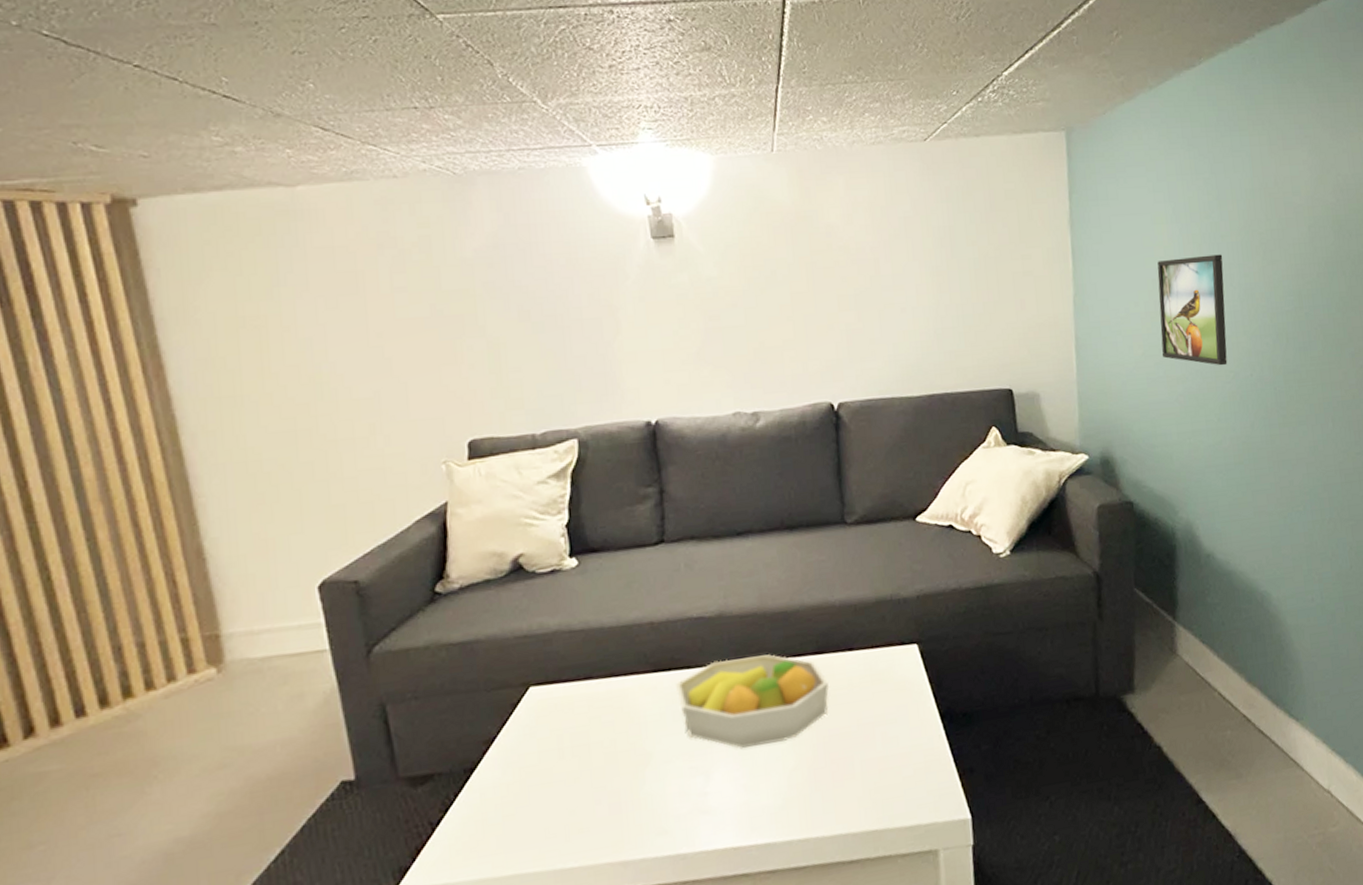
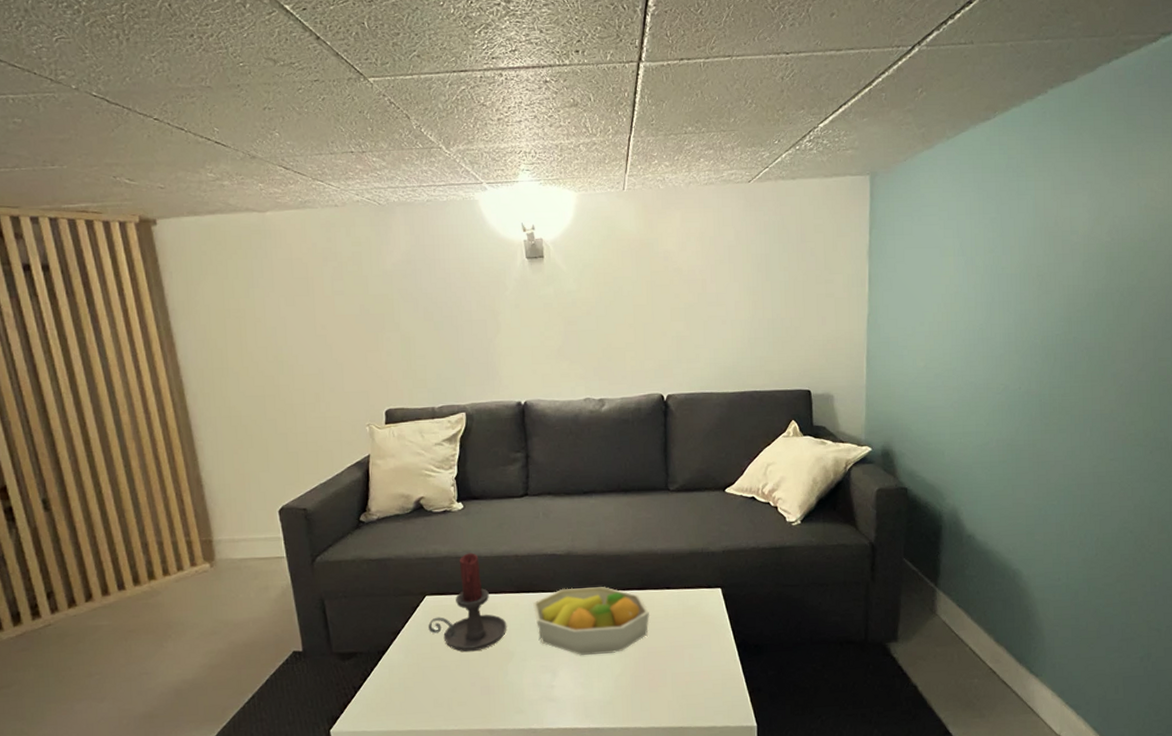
candle holder: none [534,623,642,759] -> present [428,553,507,652]
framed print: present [1157,254,1228,366] -> none [941,284,1002,379]

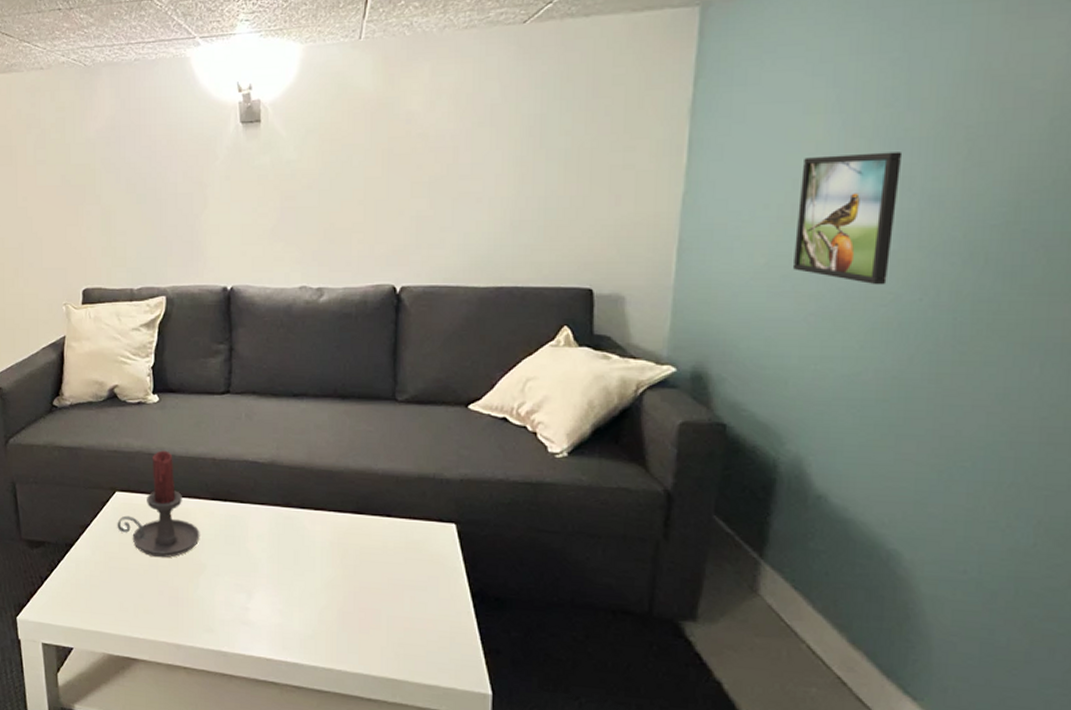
fruit bowl: present [533,587,649,655] -> none [230,501,364,582]
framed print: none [941,284,1002,379] -> present [794,152,903,285]

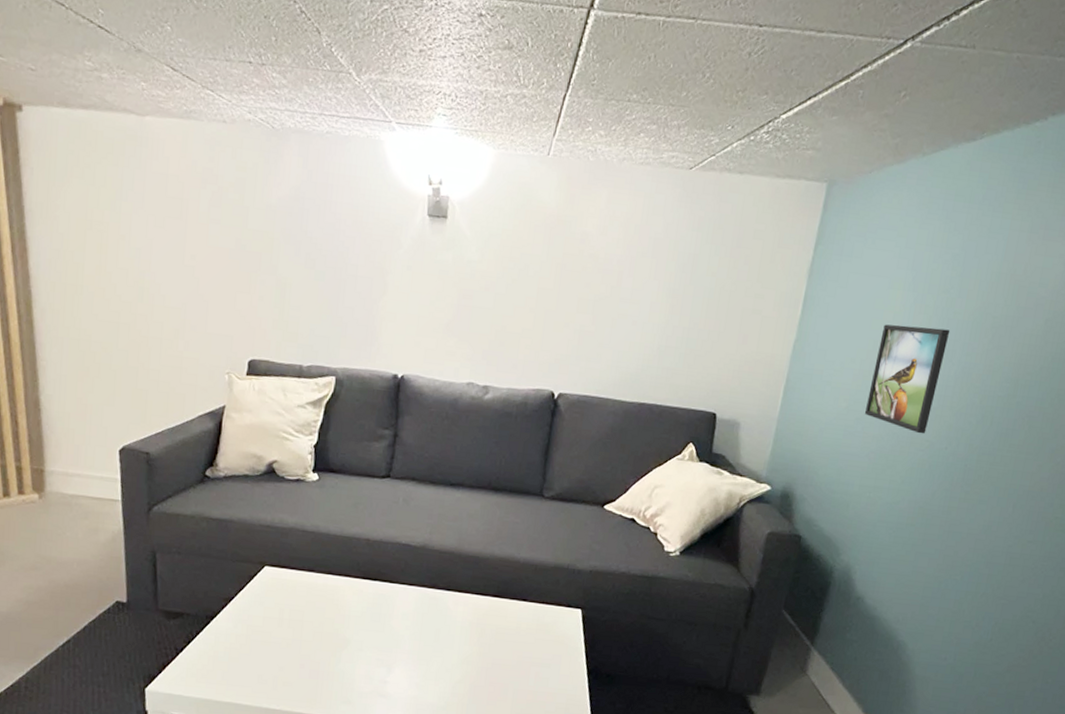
candle holder: present [117,450,200,558] -> none [263,528,347,633]

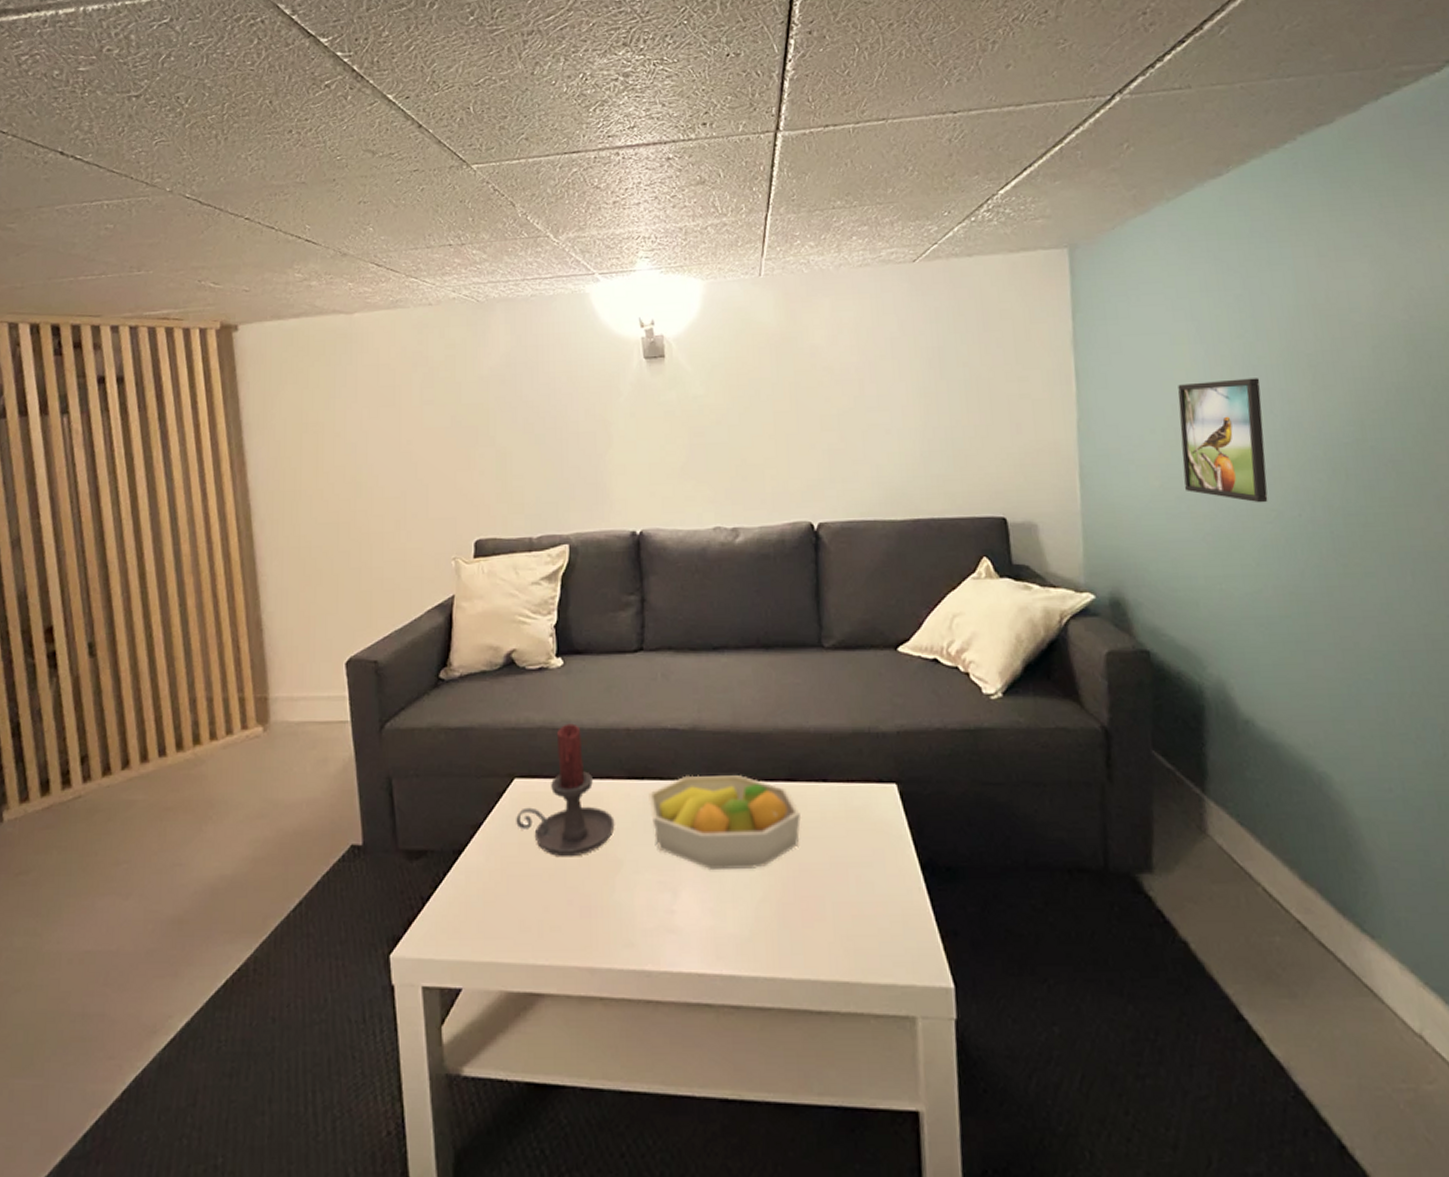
candle holder: none [263,528,347,633] -> present [516,723,615,857]
fruit bowl: none [378,582,501,658] -> present [648,775,801,869]

